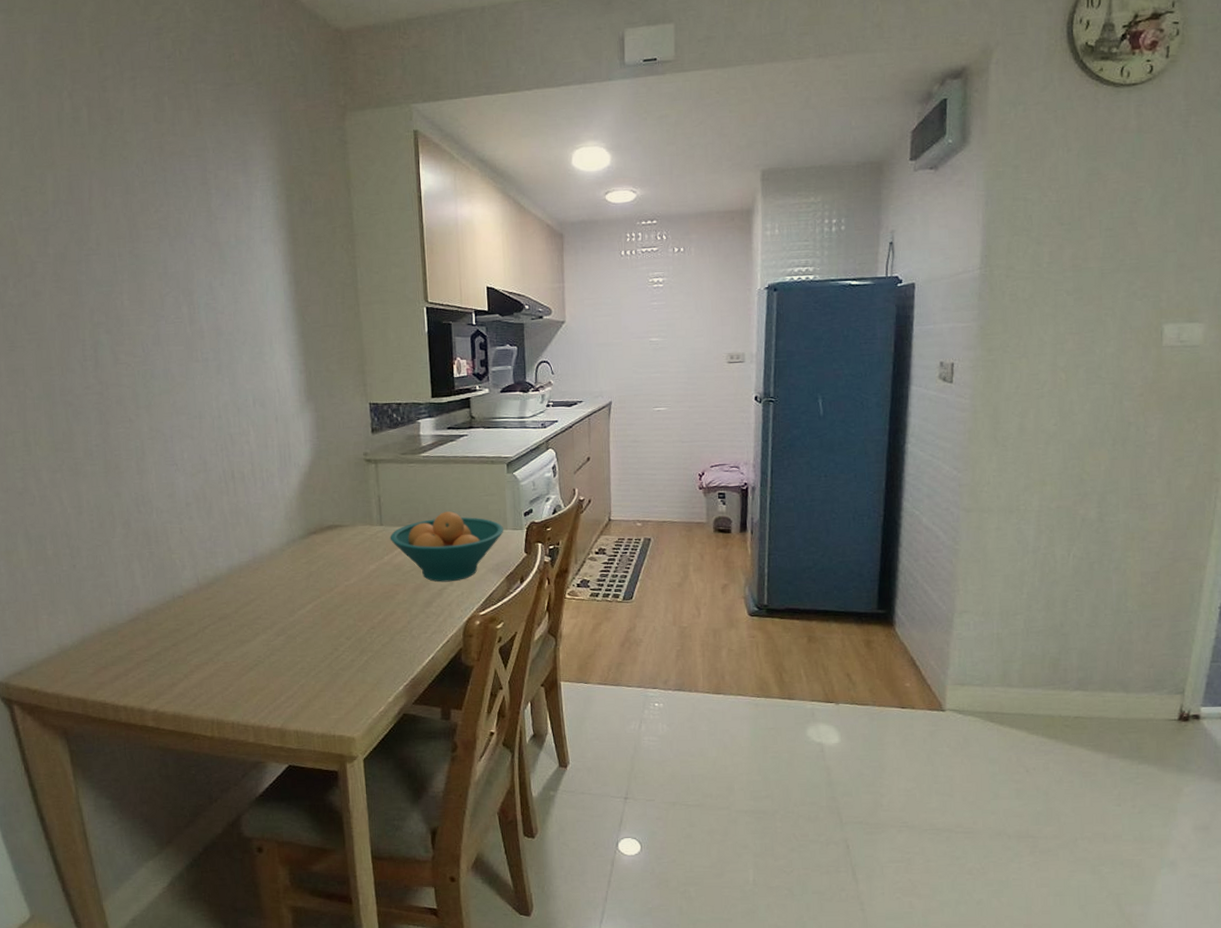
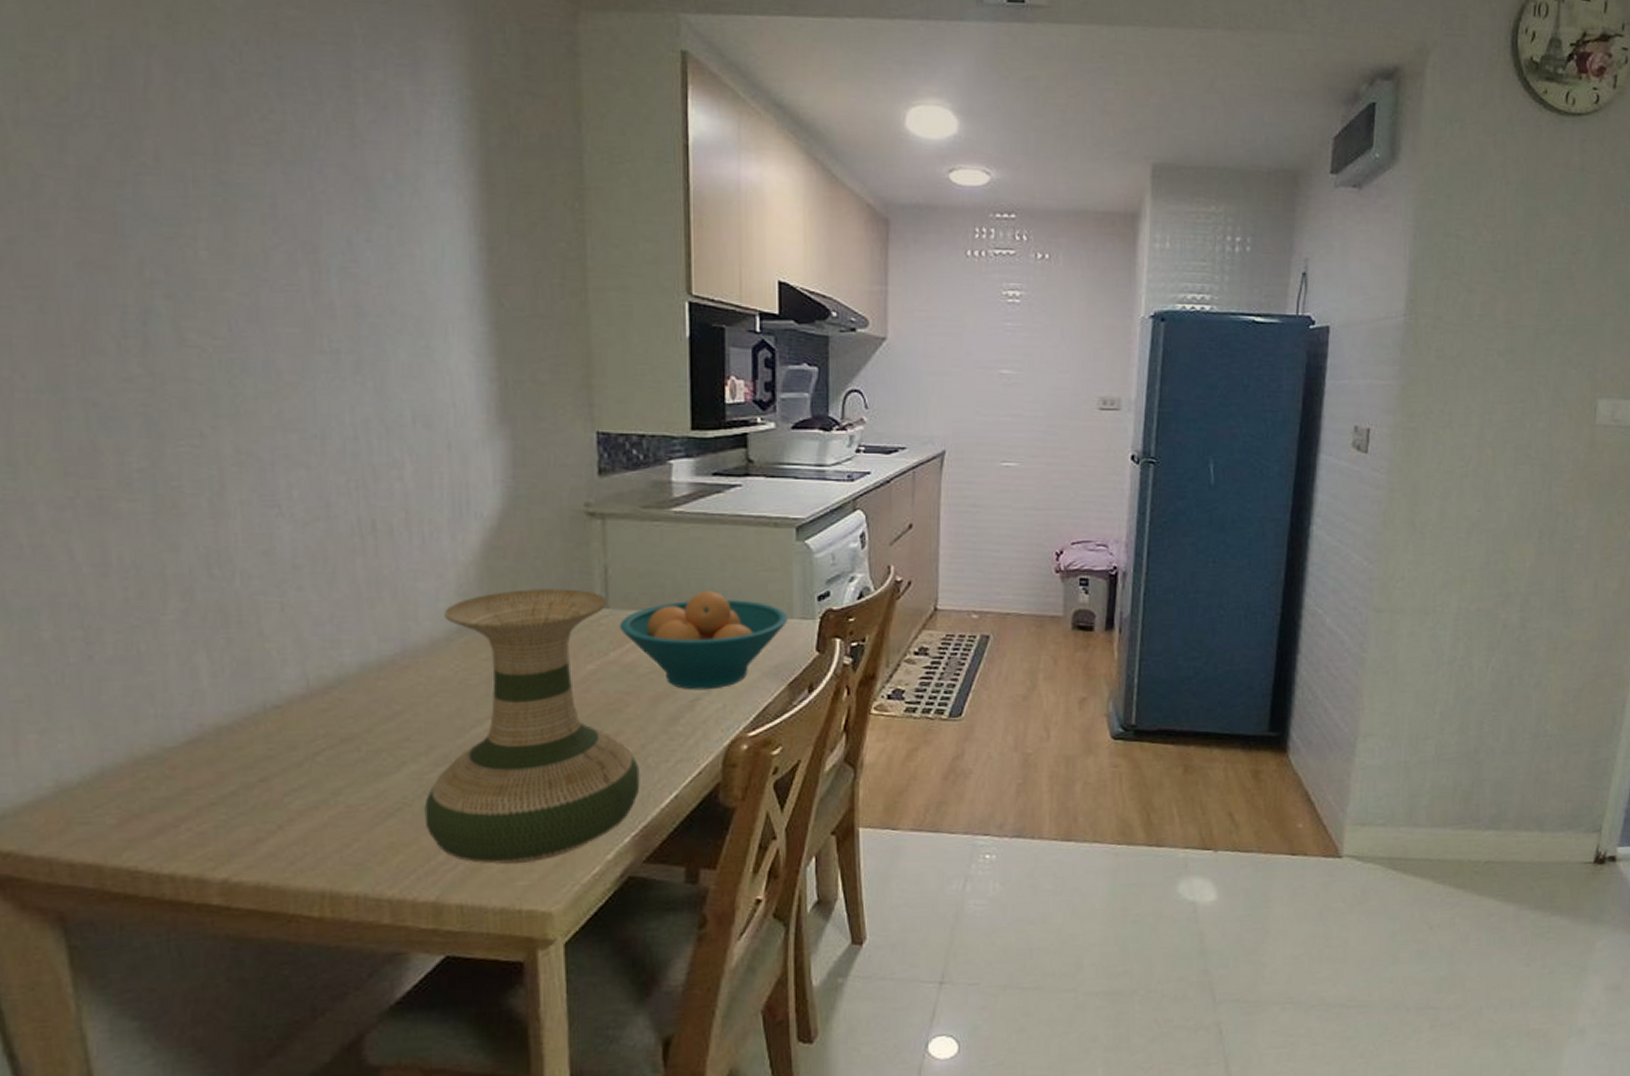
vase: none [271,513,408,704] -> present [424,589,640,865]

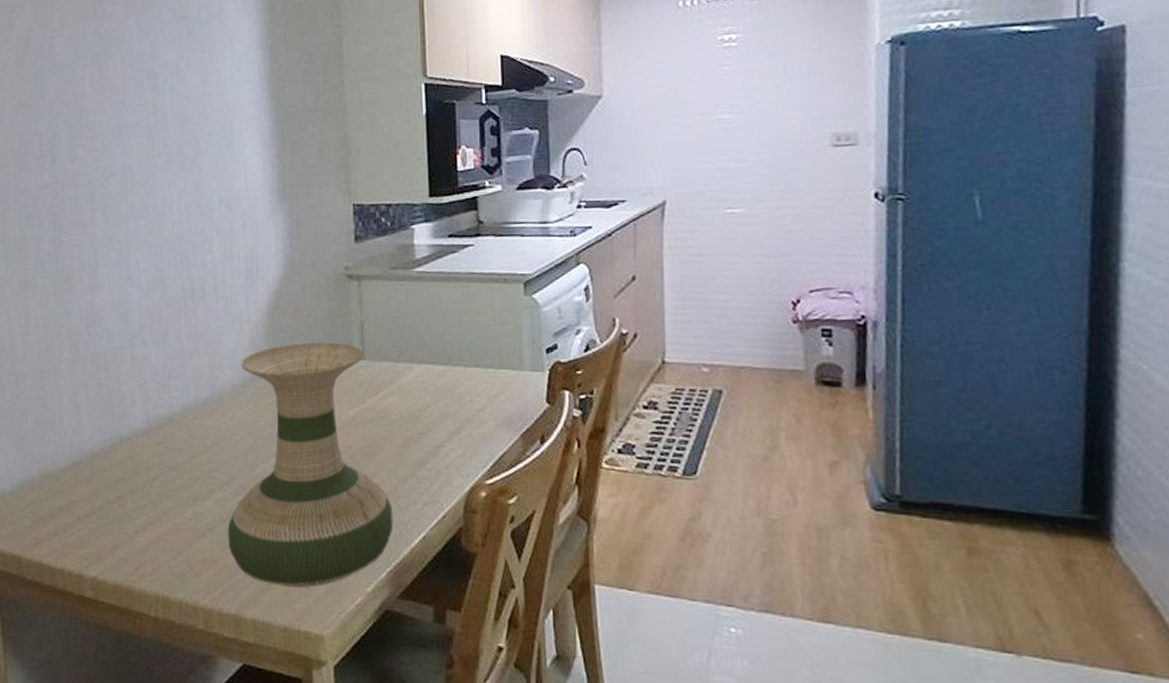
fruit bowl: present [619,591,789,690] -> none [374,344,520,437]

